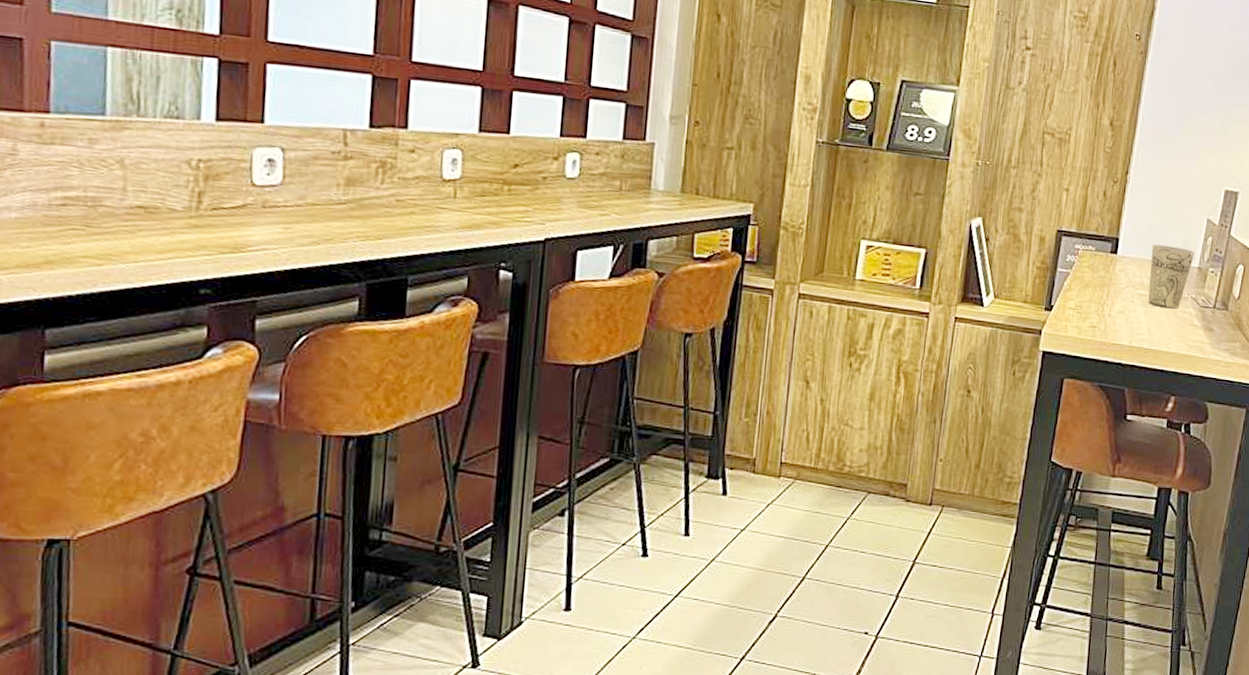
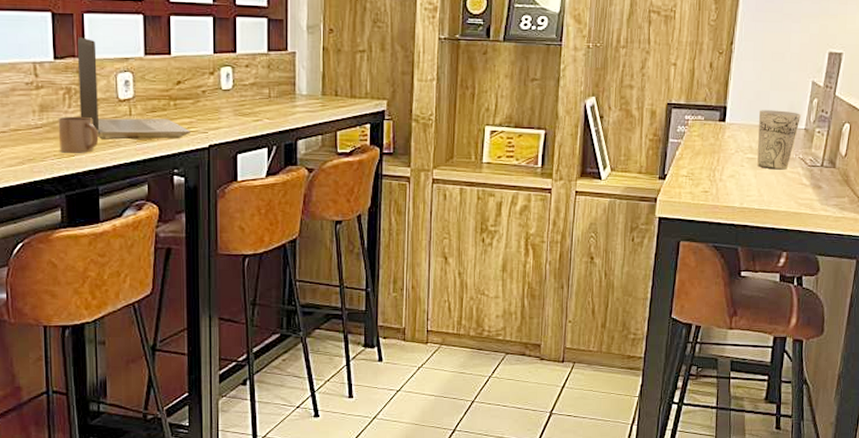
mug: none [364,193,415,237] -> present [58,116,99,153]
laptop computer: none [394,105,524,229] -> present [77,37,190,140]

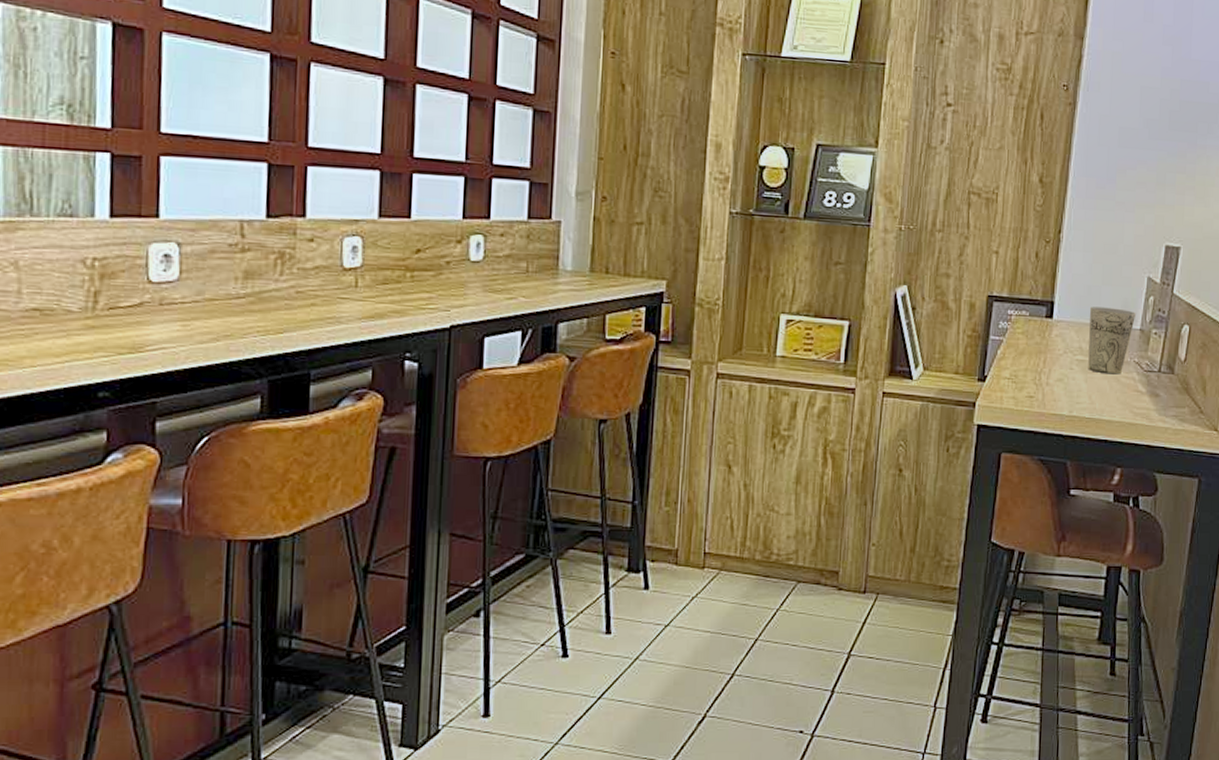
mug: present [58,116,99,153] -> none [264,285,315,330]
laptop computer: present [77,37,190,140] -> none [293,193,429,317]

